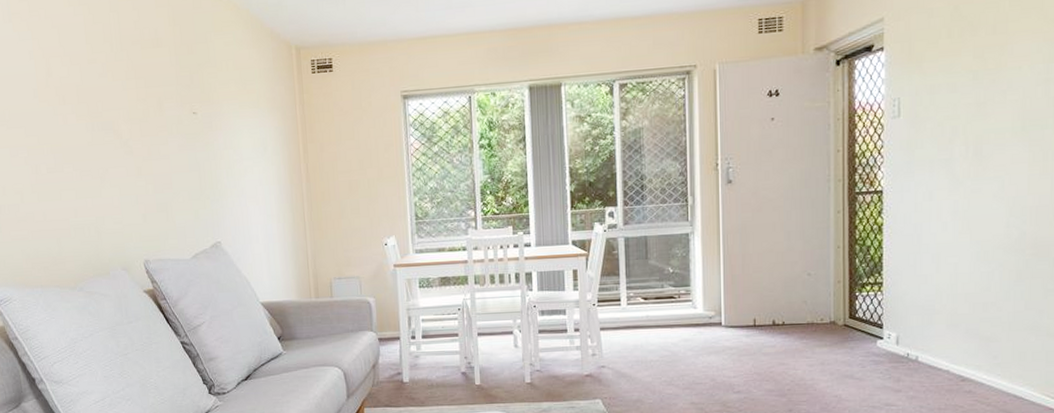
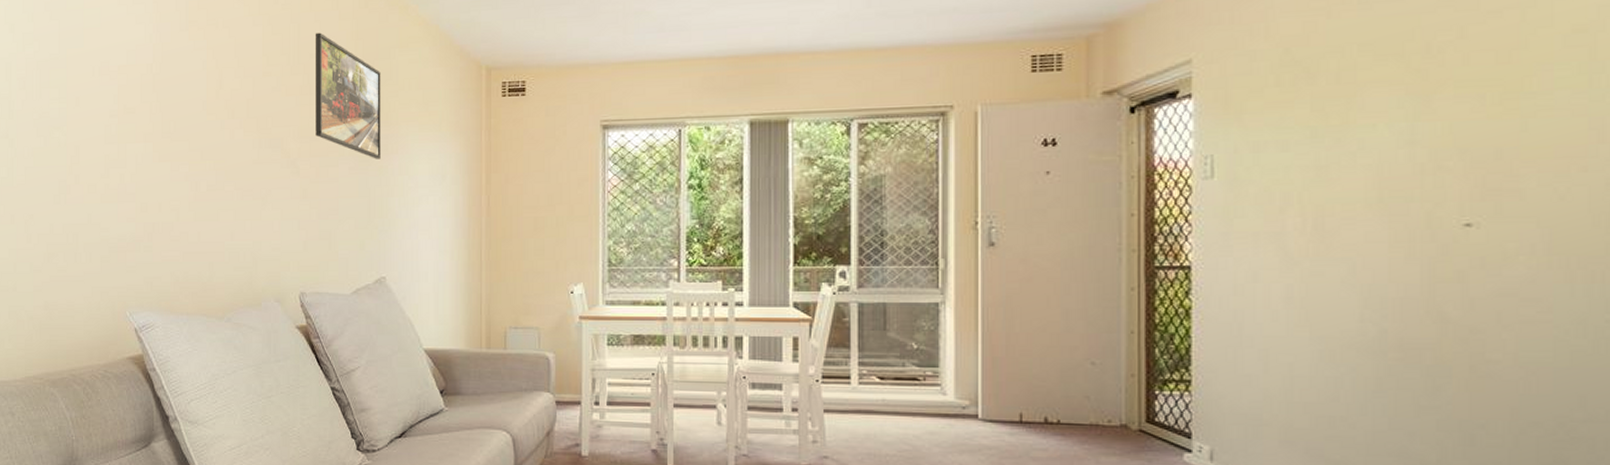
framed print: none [134,20,207,136] -> present [314,32,381,159]

